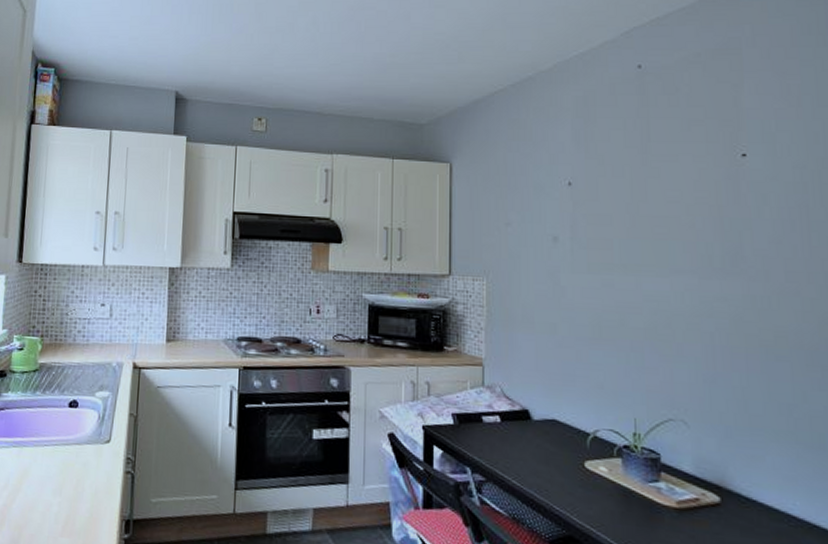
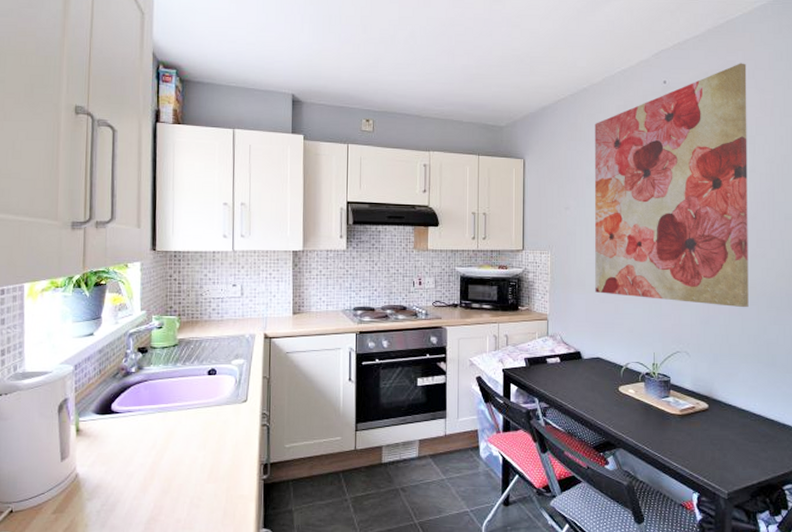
wall art: none [543,39,777,365] -> present [594,63,749,308]

